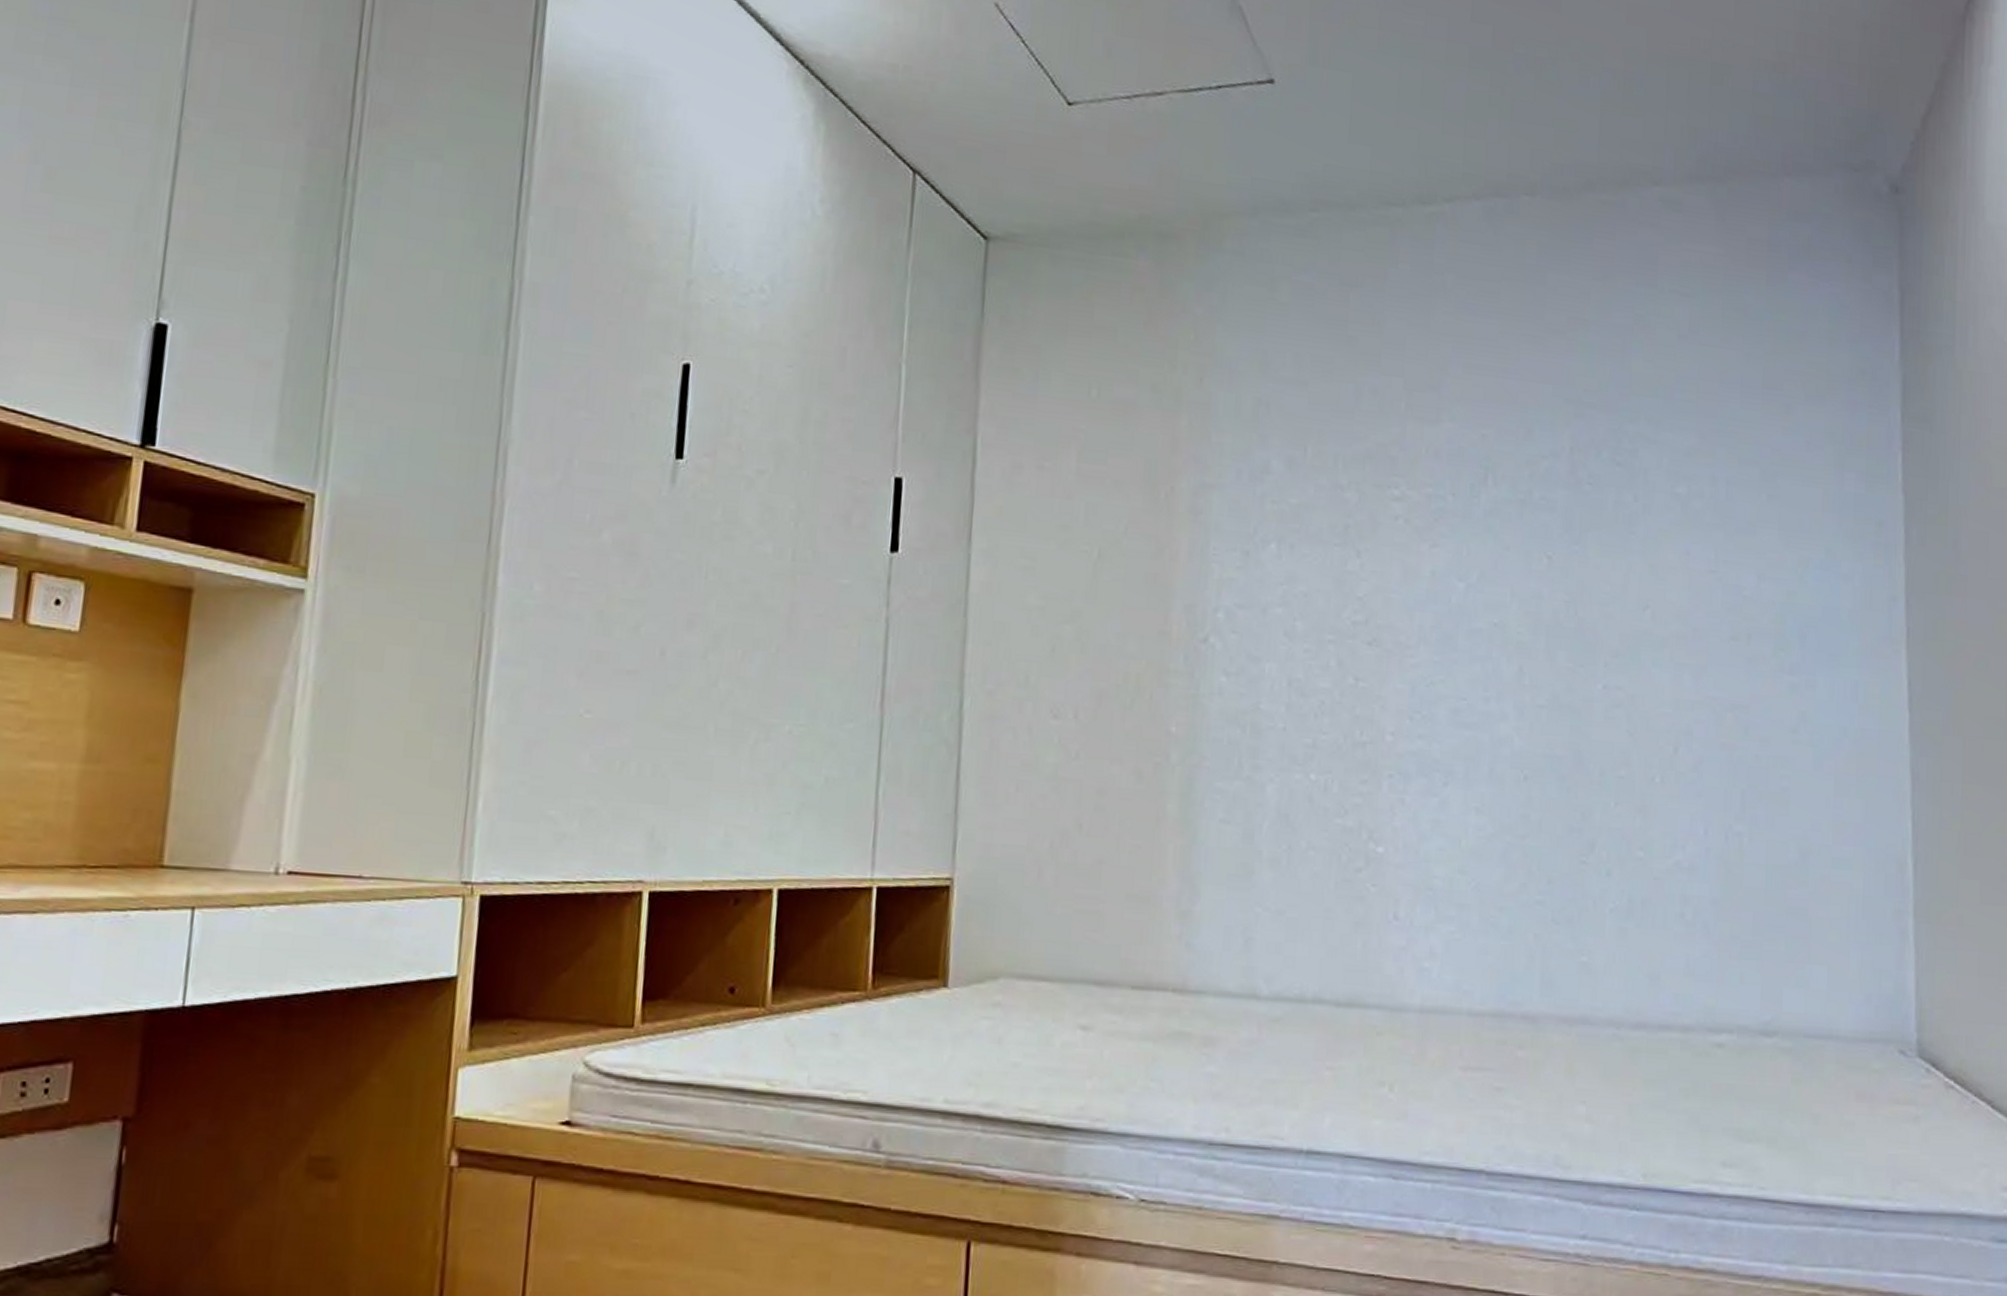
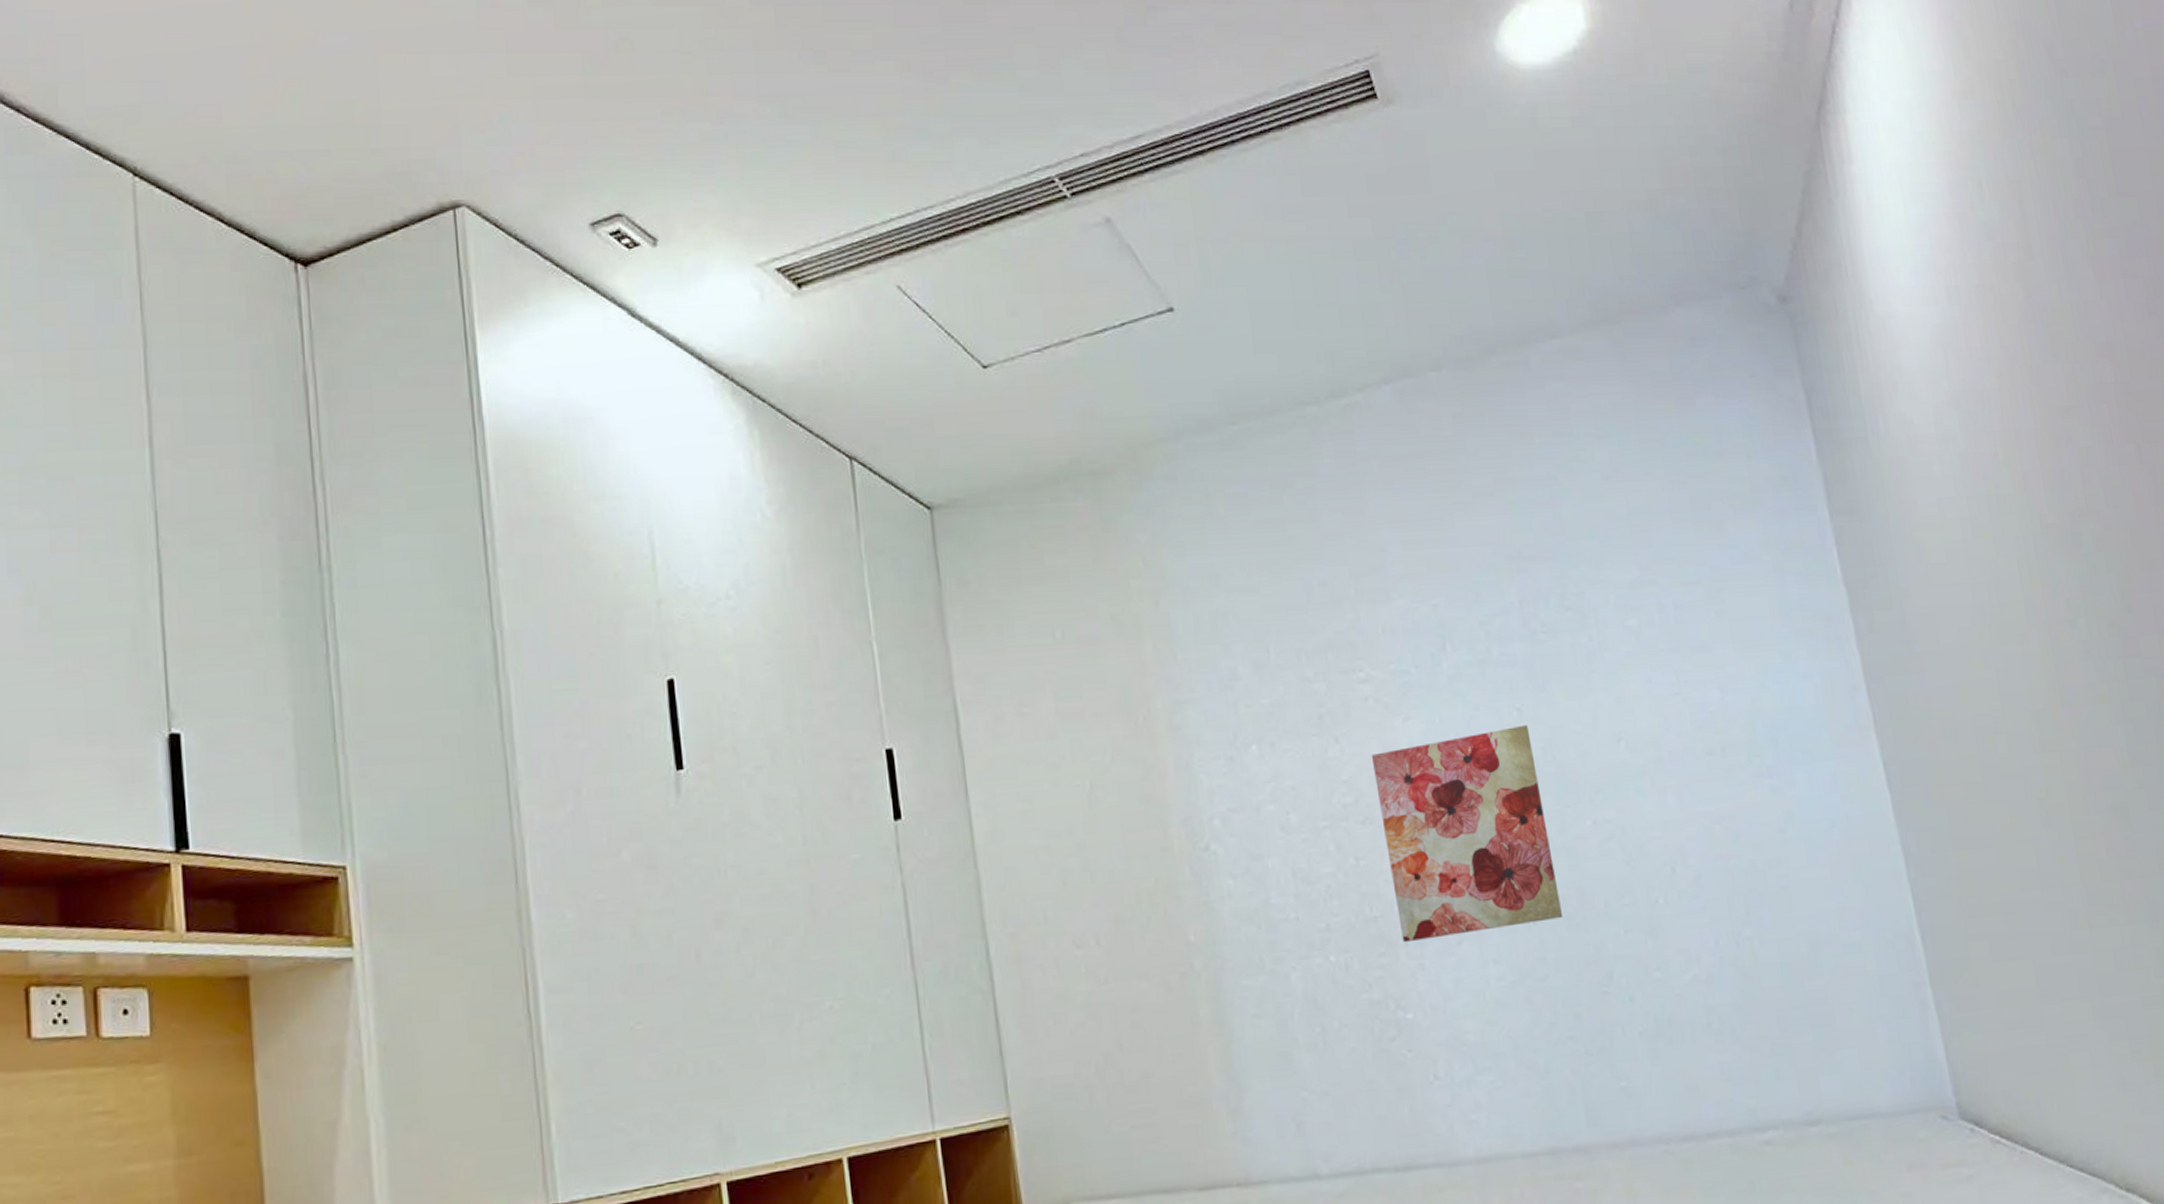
wall art: none [1387,574,1556,779] -> present [1371,724,1563,943]

